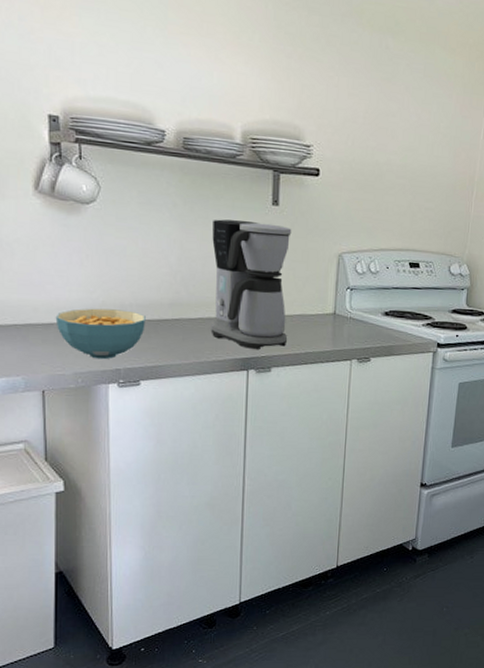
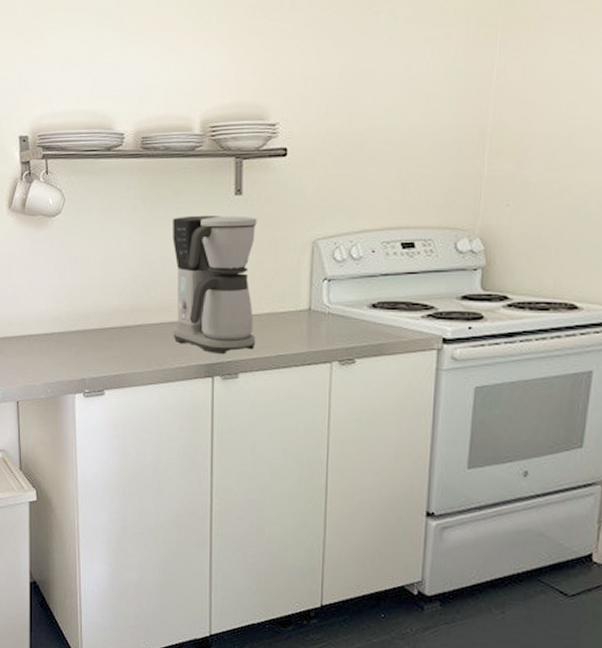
cereal bowl: present [55,308,146,360] -> none [27,318,109,369]

